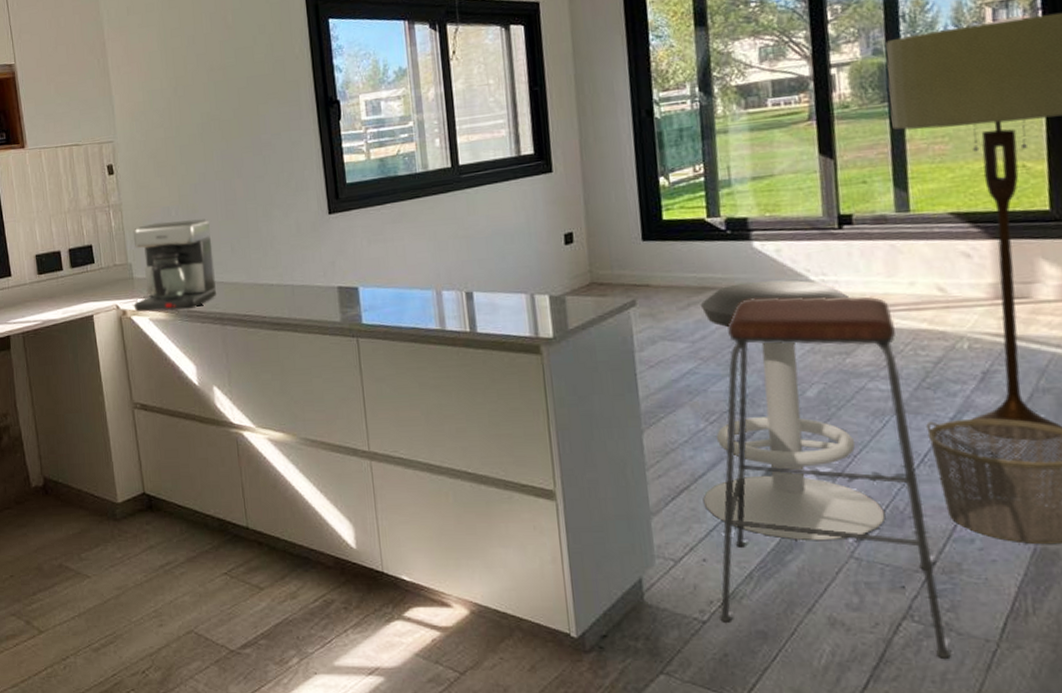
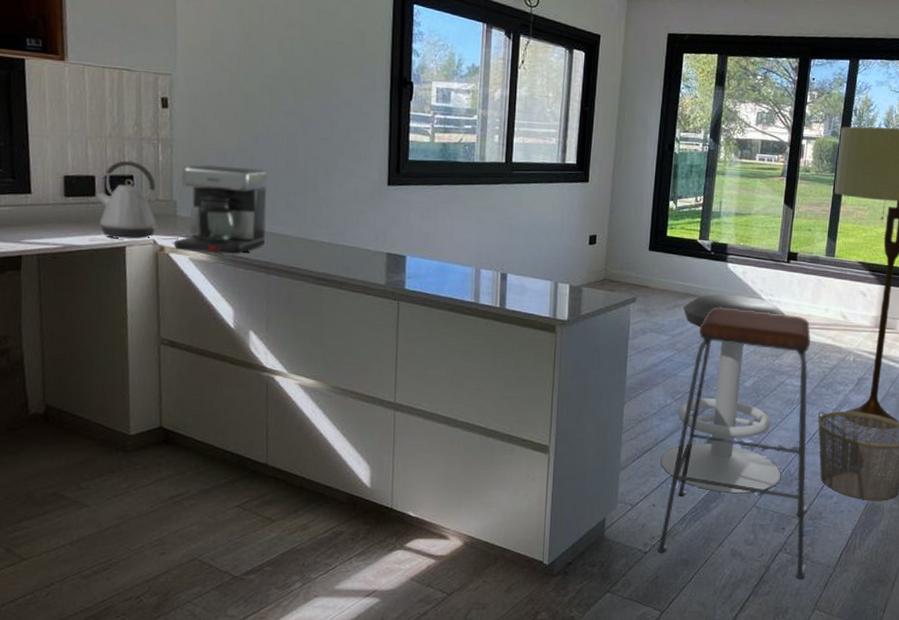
kettle: none [62,231,120,309] -> present [95,160,159,240]

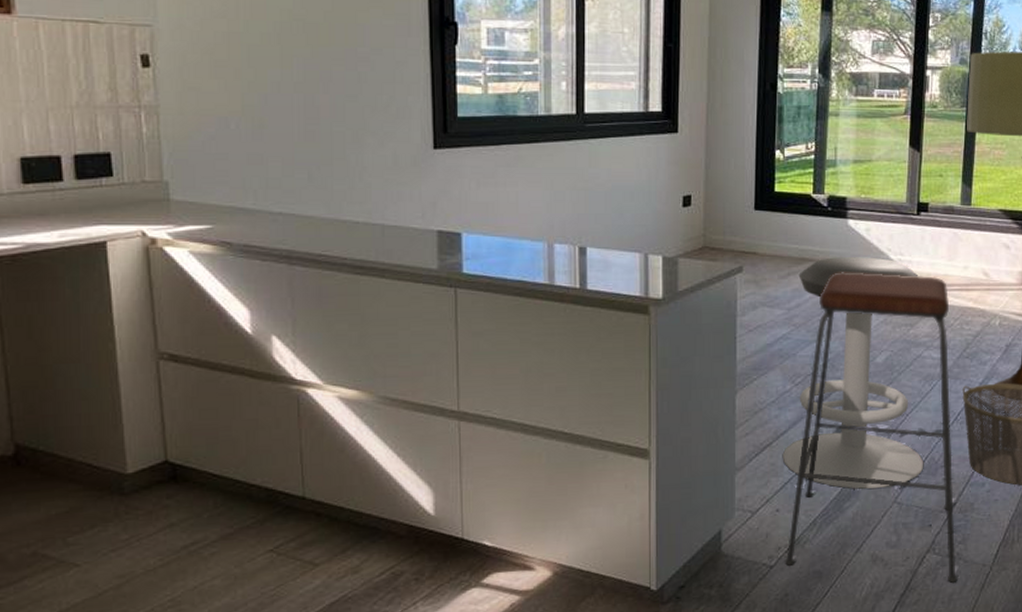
kettle: present [95,160,159,240] -> none [62,134,148,233]
coffee maker: present [174,164,267,255] -> none [169,134,285,244]

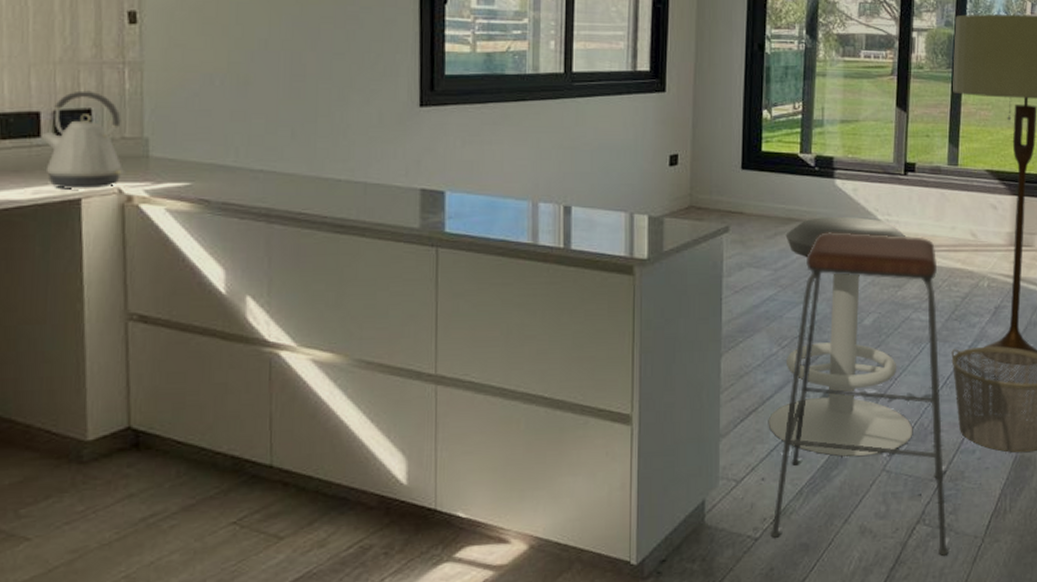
kettle: none [62,134,148,233] -> present [40,90,126,189]

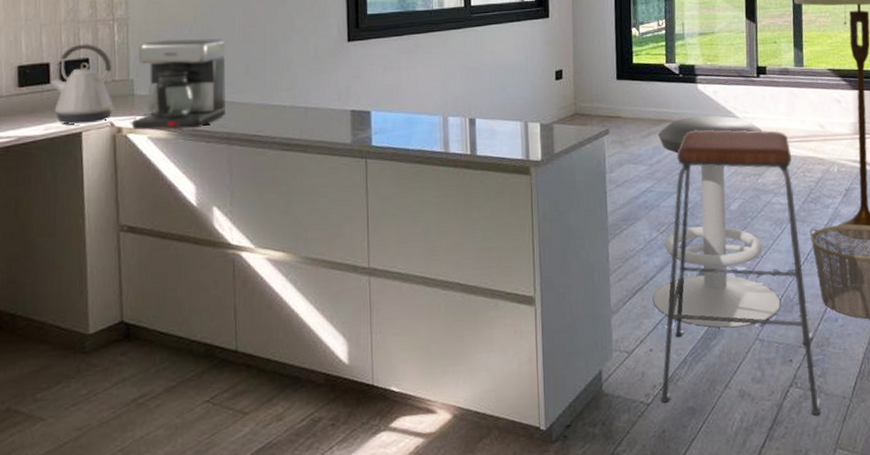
coffee maker: none [146,91,267,202] -> present [132,38,227,131]

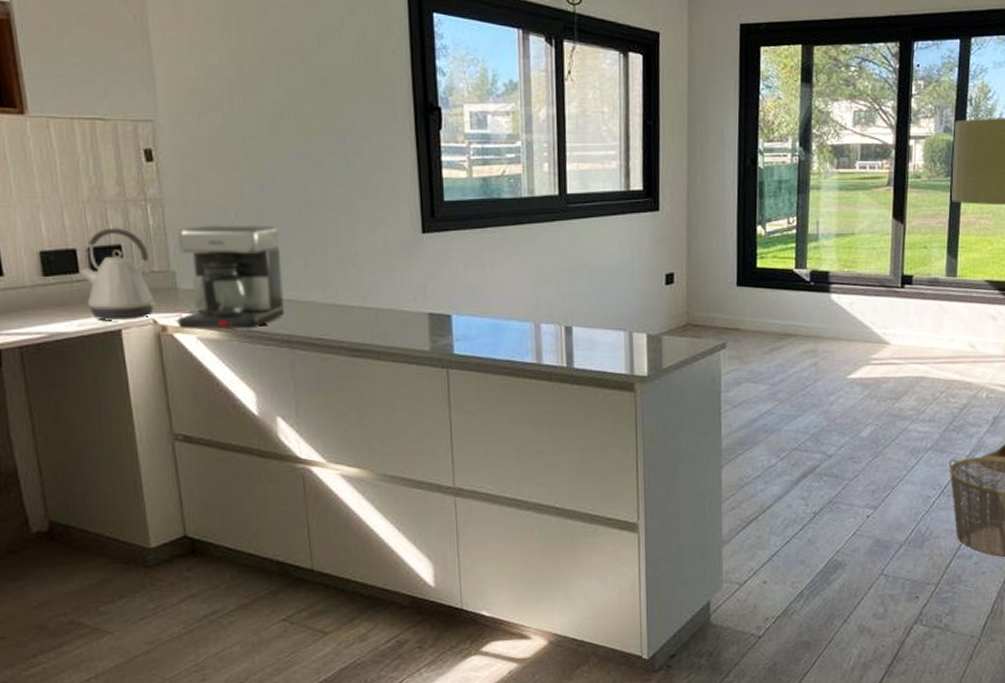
bar stool: present [652,116,781,328] -> none [768,331,911,562]
bar stool: present [659,129,820,417] -> none [772,346,945,654]

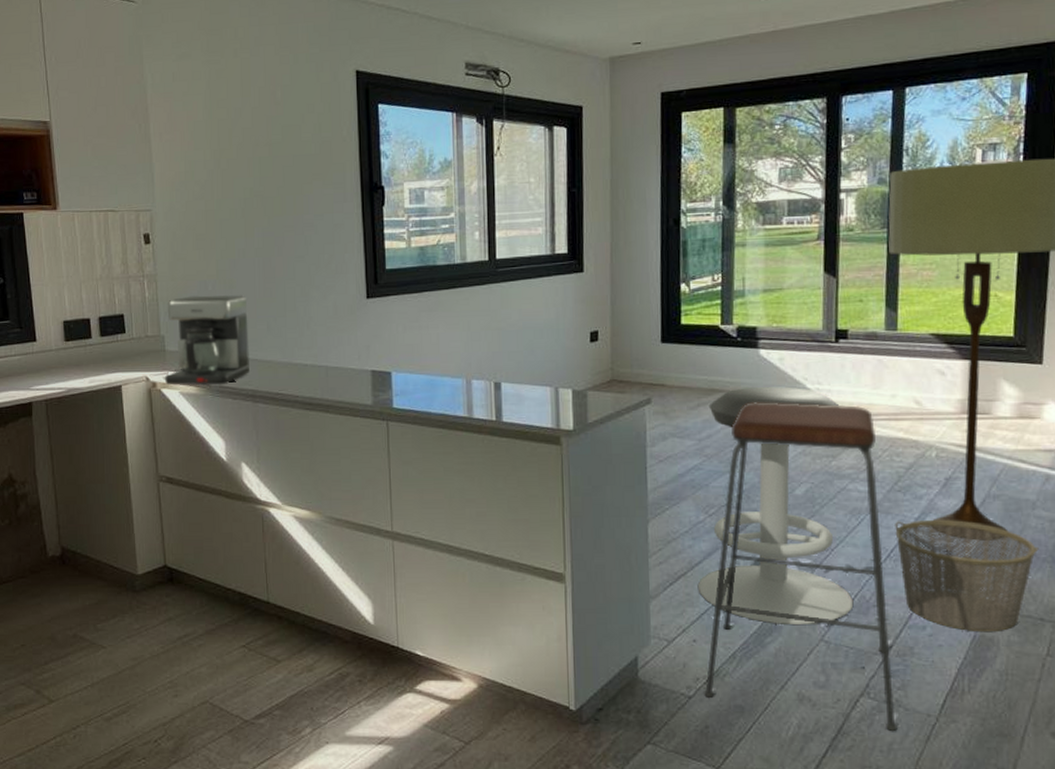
kettle: present [78,227,158,321] -> none [91,300,150,379]
bar stool: none [768,331,911,562] -> present [697,387,854,626]
bar stool: none [772,346,945,654] -> present [703,402,898,732]

